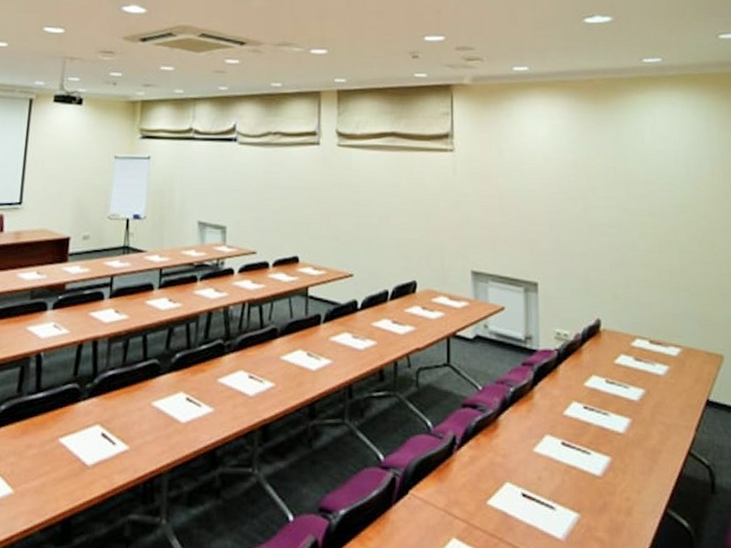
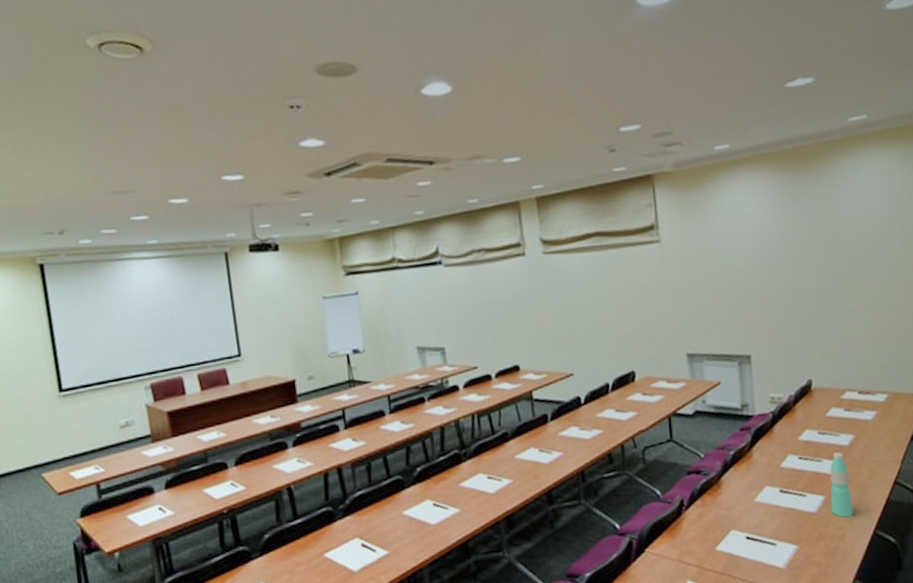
water bottle: none [617,407,643,488] -> present [830,452,854,518]

